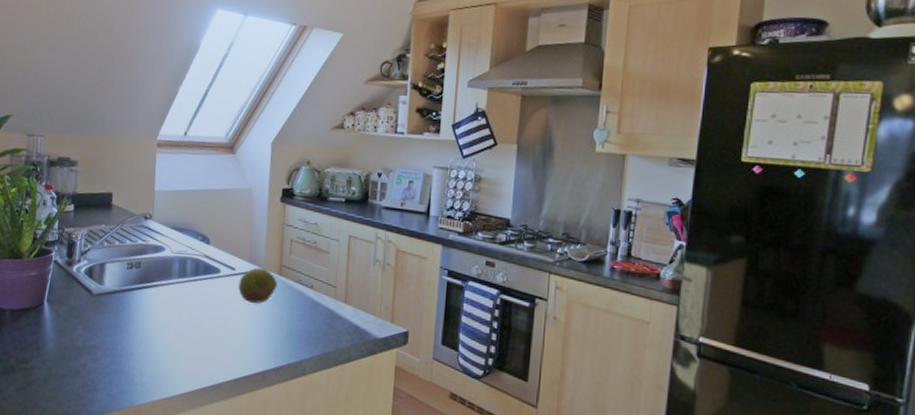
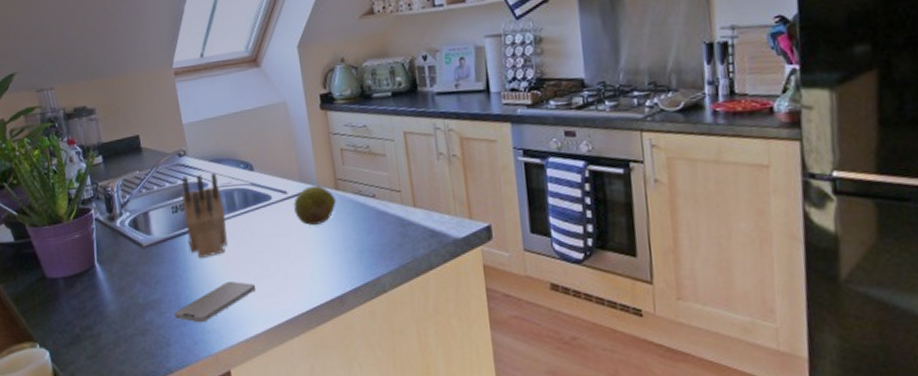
smartphone: none [107,340,189,375] -> present [174,281,256,323]
knife block: none [136,237,176,315] -> present [181,173,228,258]

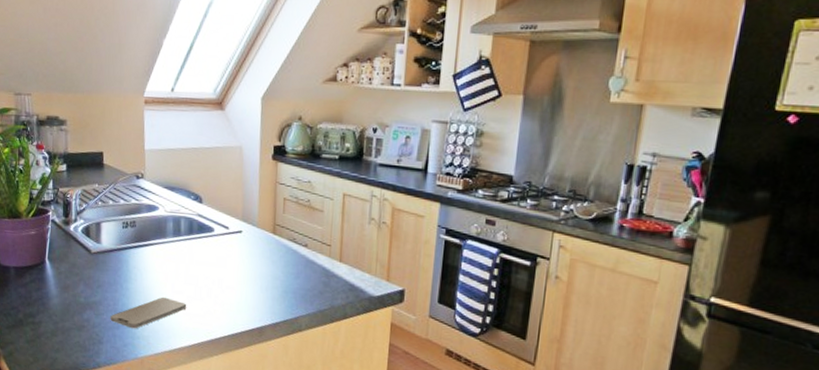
knife block: present [181,173,228,258] -> none [133,197,170,273]
fruit: present [294,185,336,226] -> none [233,226,272,262]

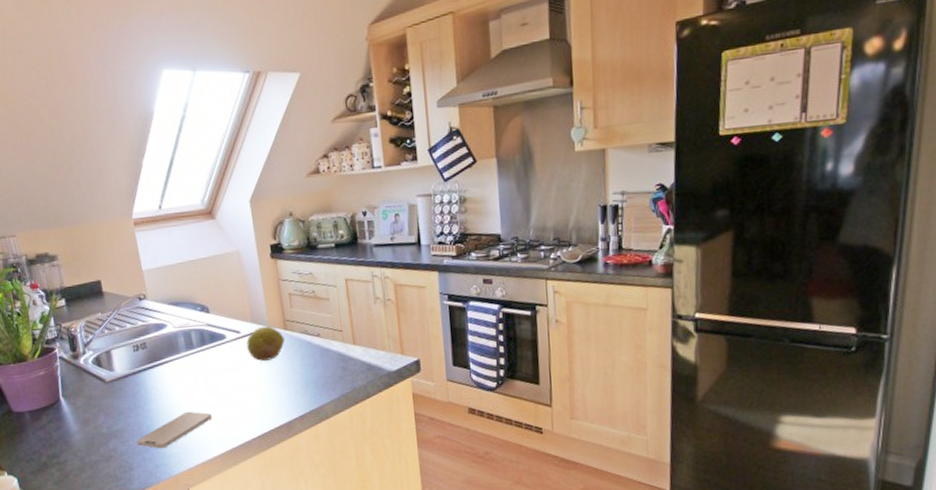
fruit: none [233,226,272,262] -> present [246,325,285,362]

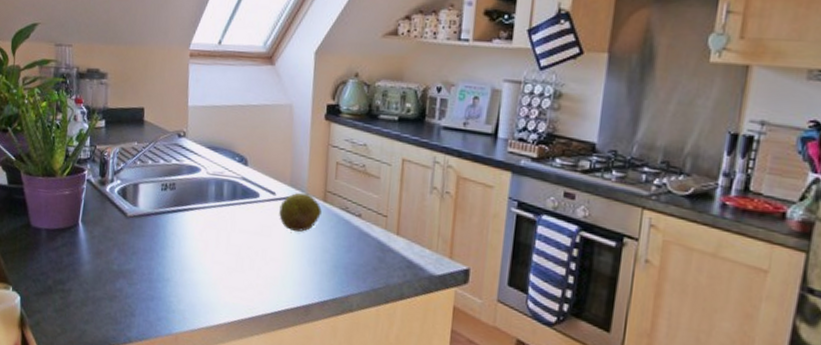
smartphone: present [136,411,213,449] -> none [144,267,227,302]

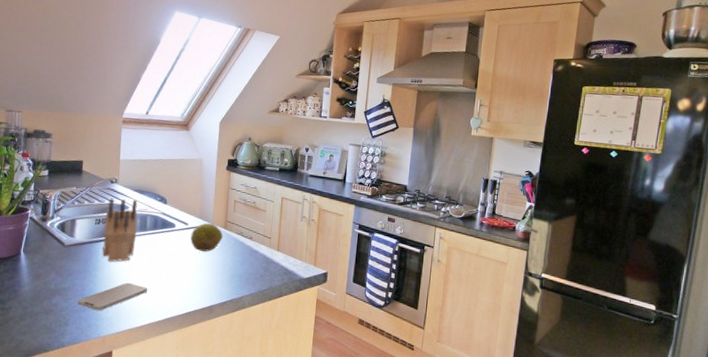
smartphone: none [144,267,227,302] -> present [77,282,148,311]
knife block: none [171,157,212,240] -> present [102,198,138,262]

